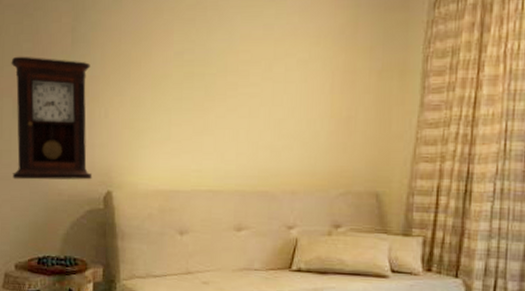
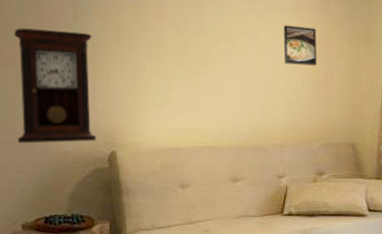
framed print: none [301,54,340,102] -> present [283,25,316,66]

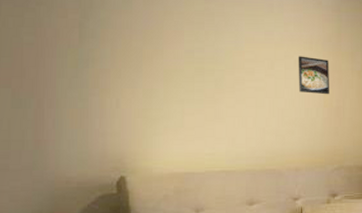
pendulum clock: present [14,28,97,144] -> none [9,48,104,170]

